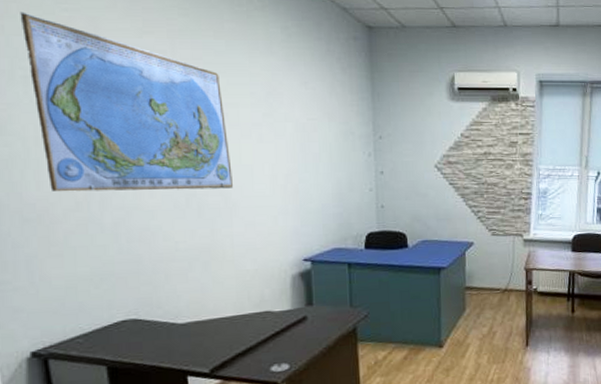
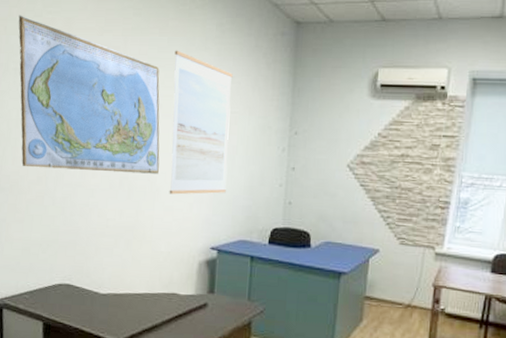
wall art: none [235,54,313,209] -> present [169,50,233,195]

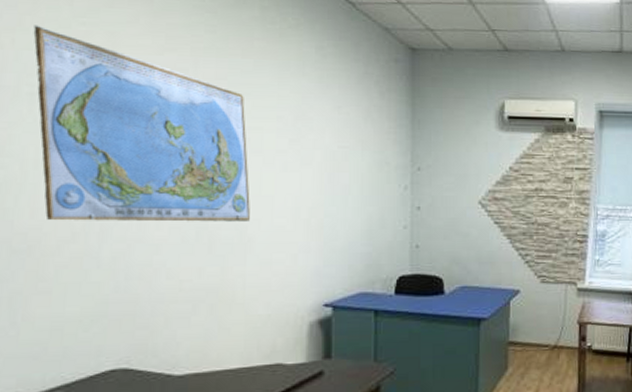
wall art: present [169,50,233,195] -> none [264,75,339,245]

